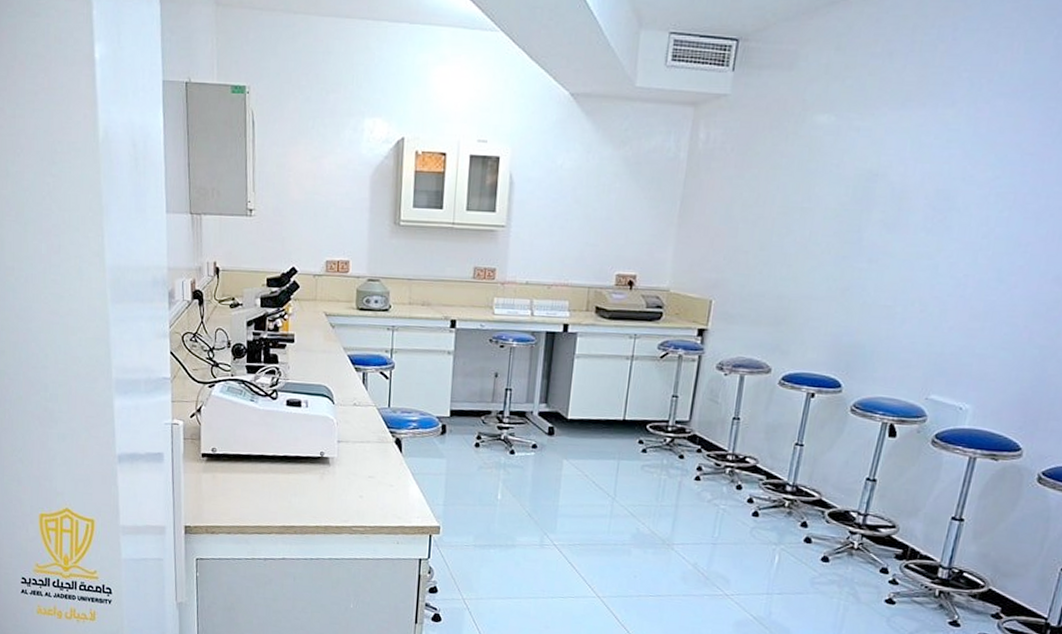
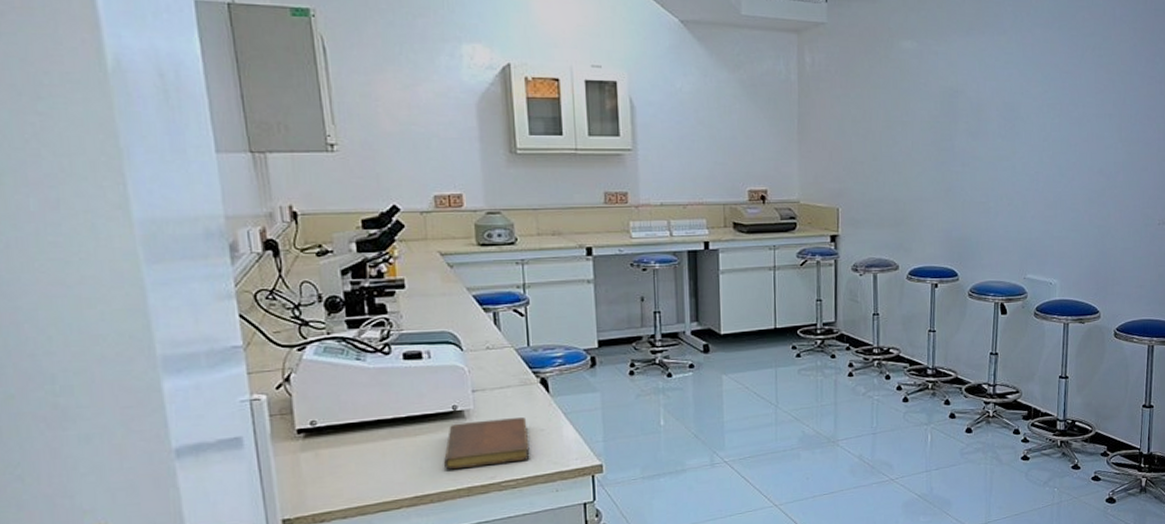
notebook: none [307,468,380,511] -> present [443,417,530,470]

